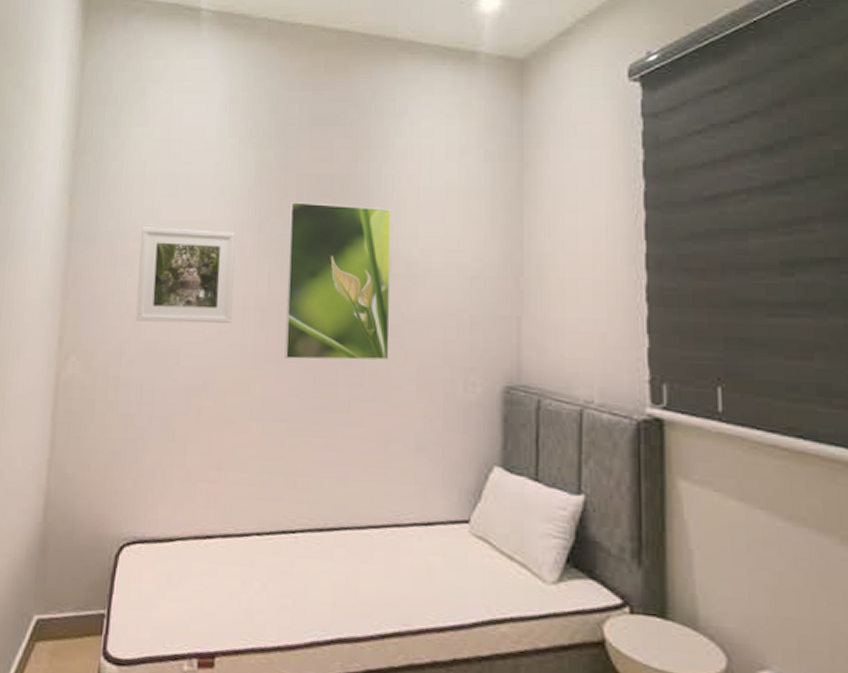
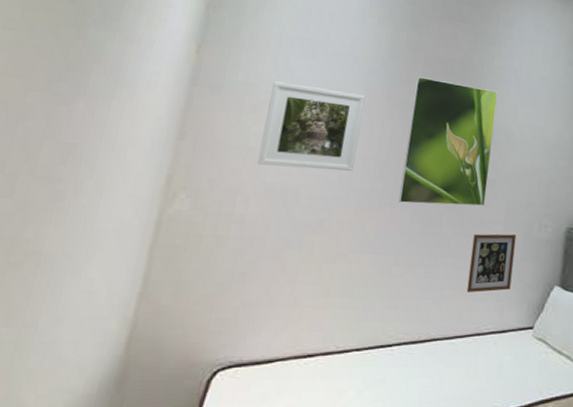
picture frame: none [377,395,434,472] -> present [466,233,517,293]

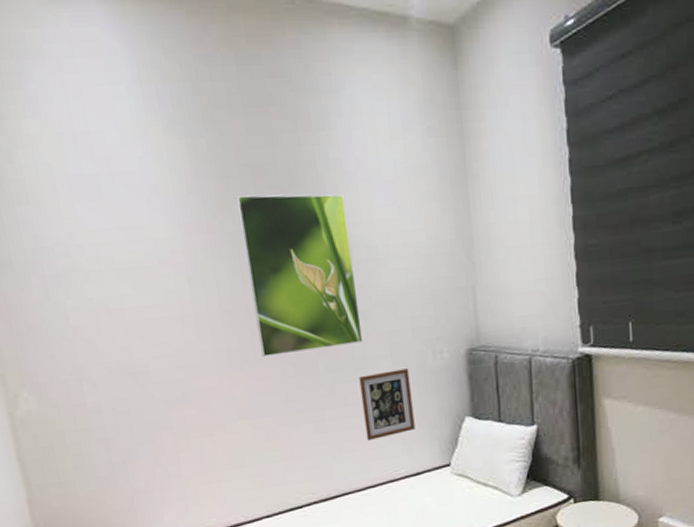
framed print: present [257,81,366,171] -> none [67,234,198,344]

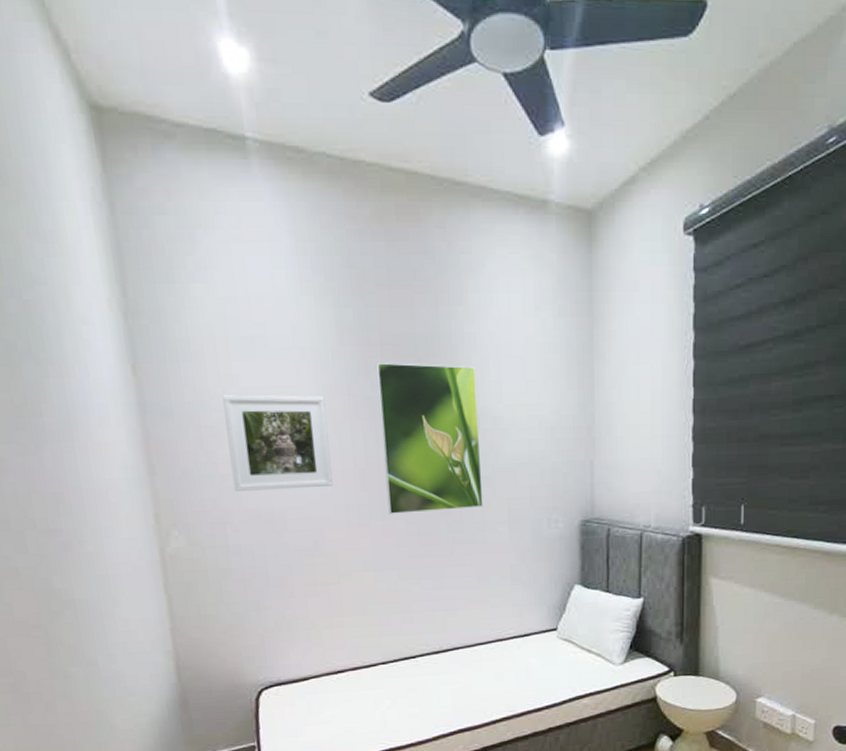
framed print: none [67,234,198,344] -> present [222,394,333,491]
picture frame: present [359,368,415,441] -> none [477,535,526,600]

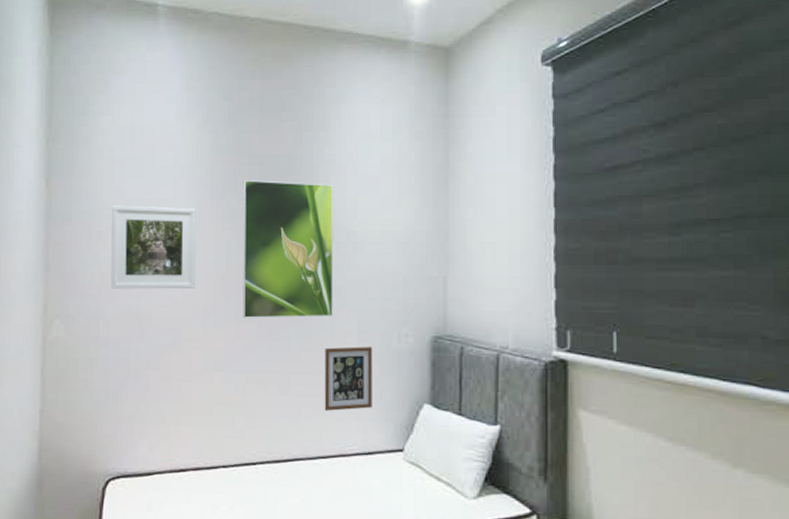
picture frame: none [477,535,526,600] -> present [324,346,373,411]

